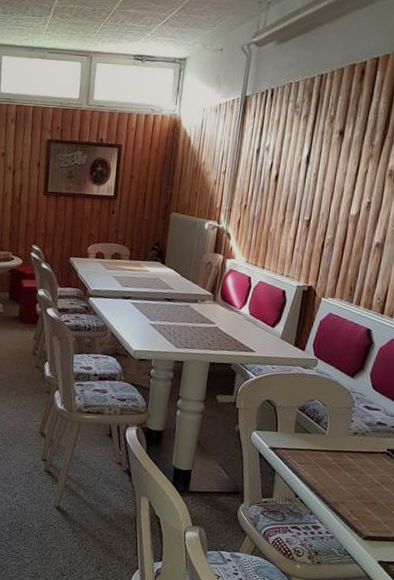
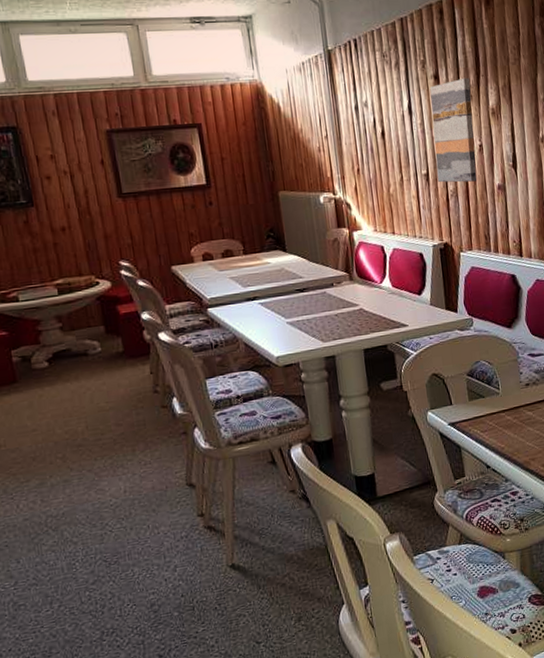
wall art: none [317,137,376,235] -> present [430,77,477,183]

